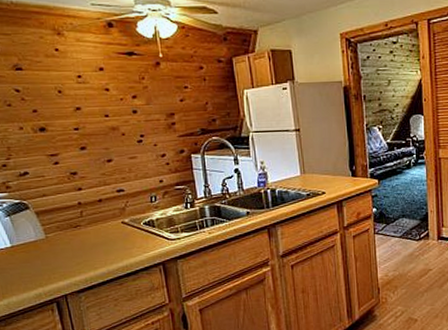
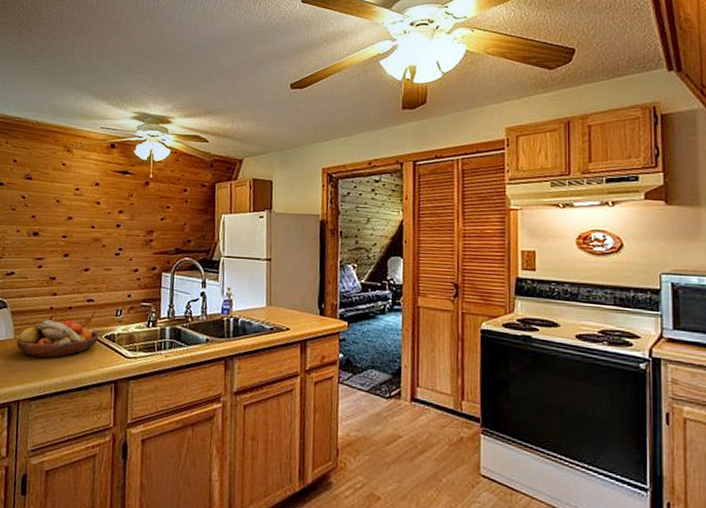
fruit bowl: none [48,213,138,253] -> present [16,320,99,358]

